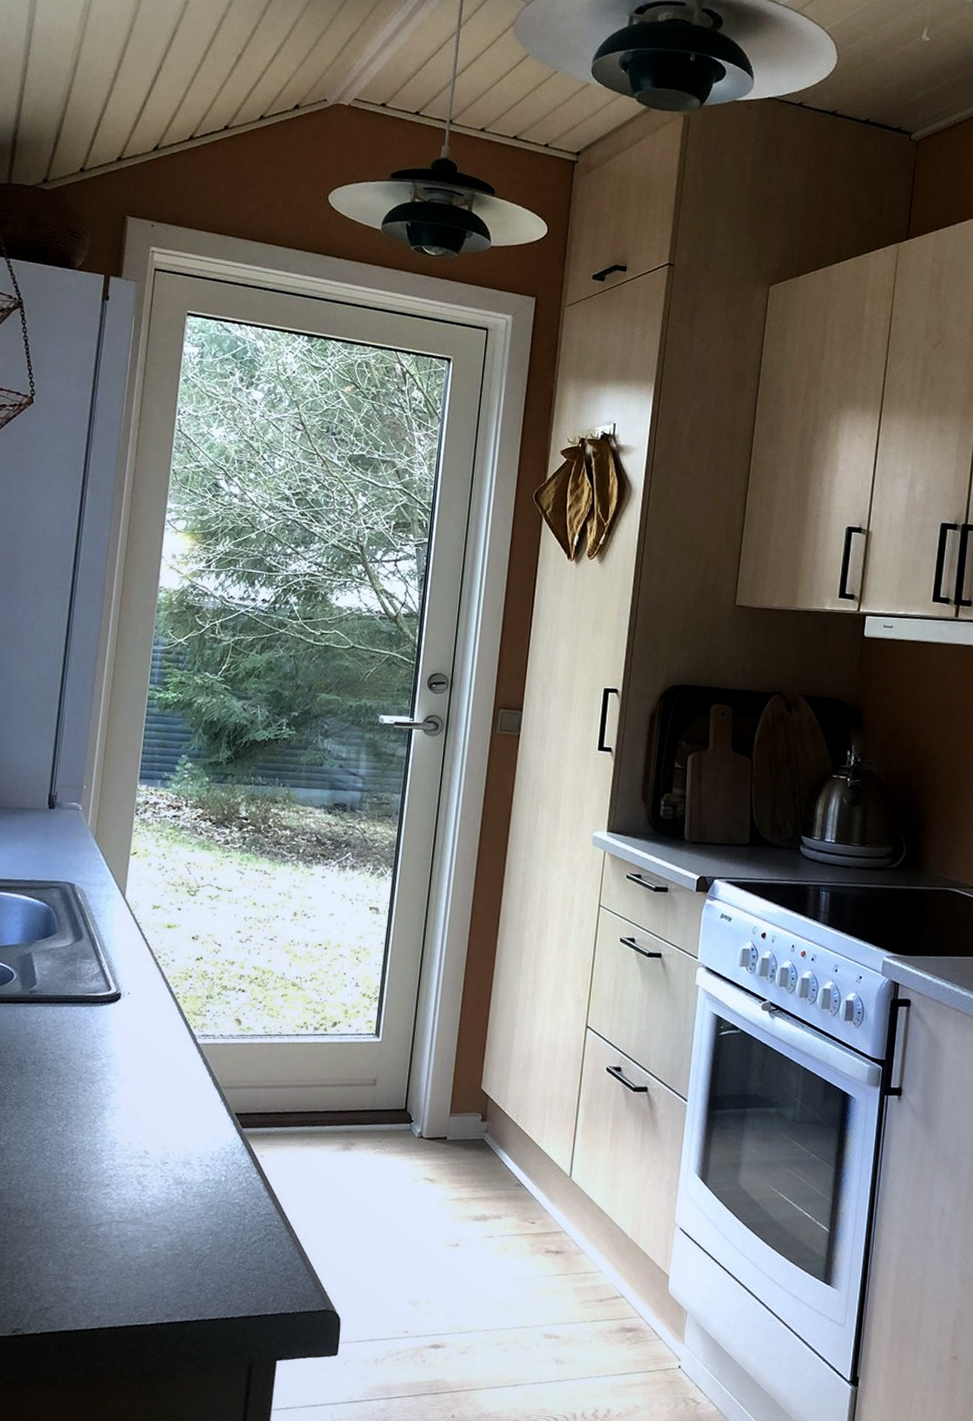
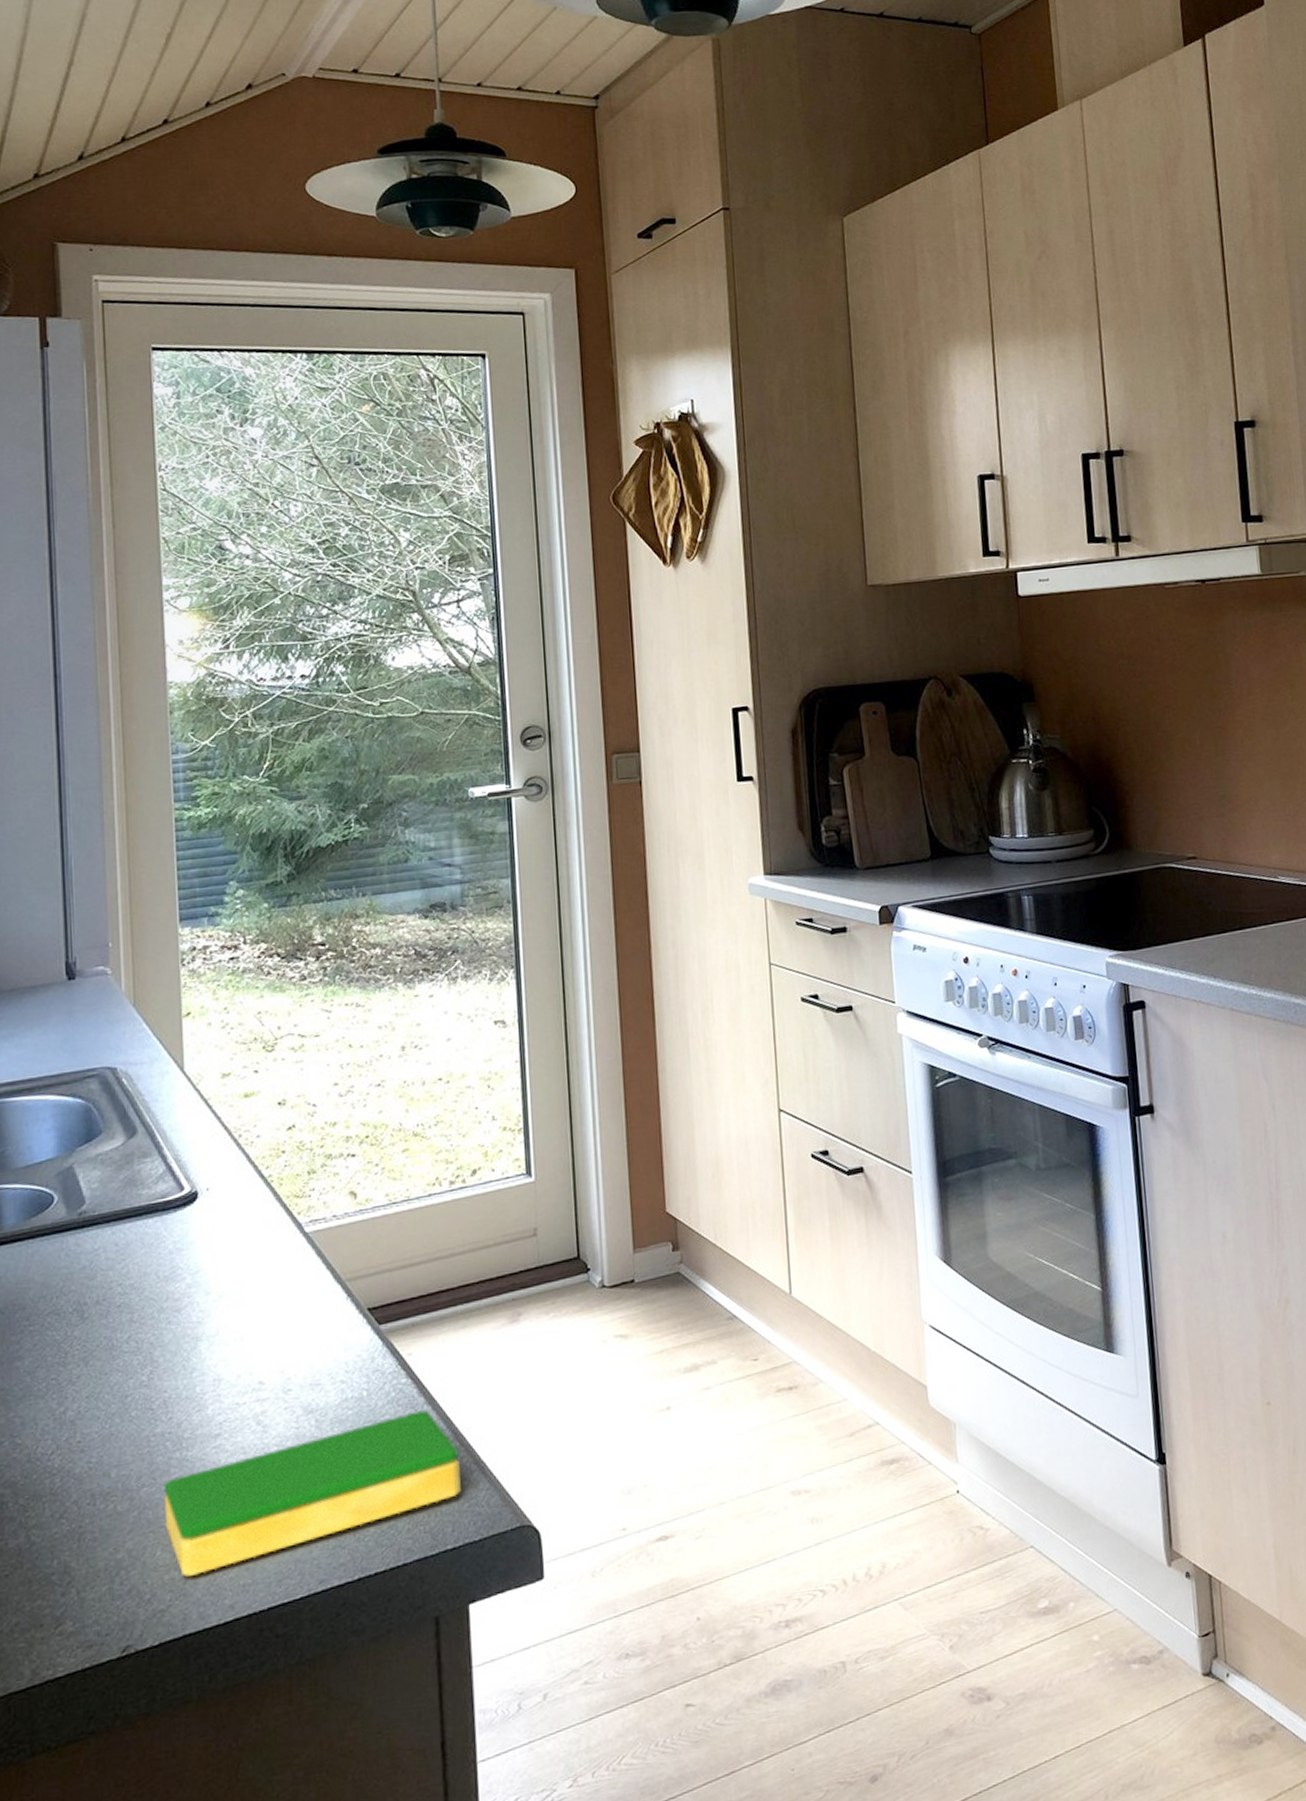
dish sponge: none [58,1201,288,1288] -> present [163,1410,461,1577]

